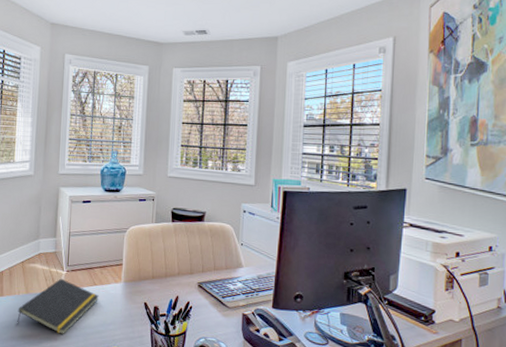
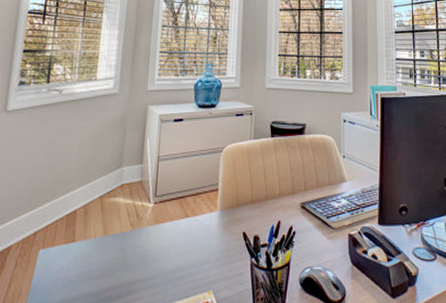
notepad: present [17,278,99,335] -> none [91,212,191,284]

